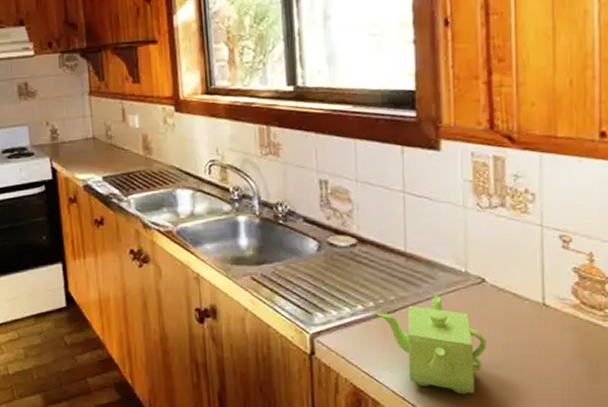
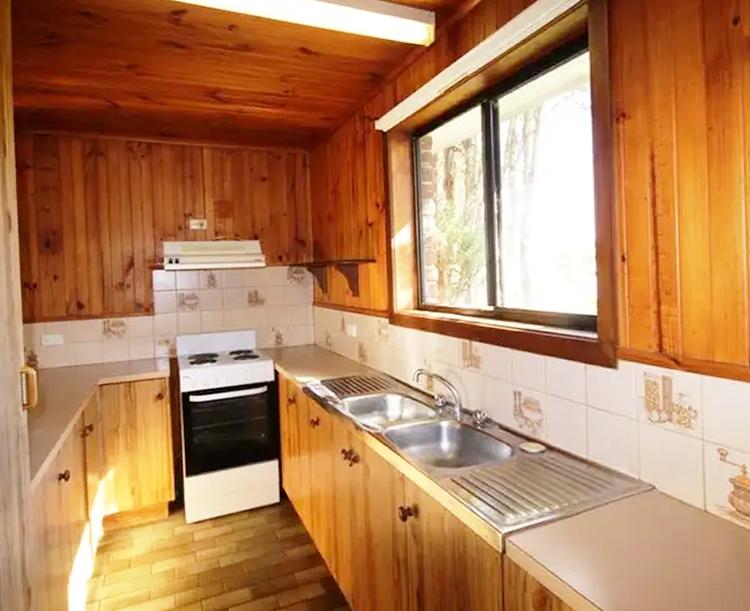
teapot: present [377,295,487,394] -> none [562,500,657,594]

